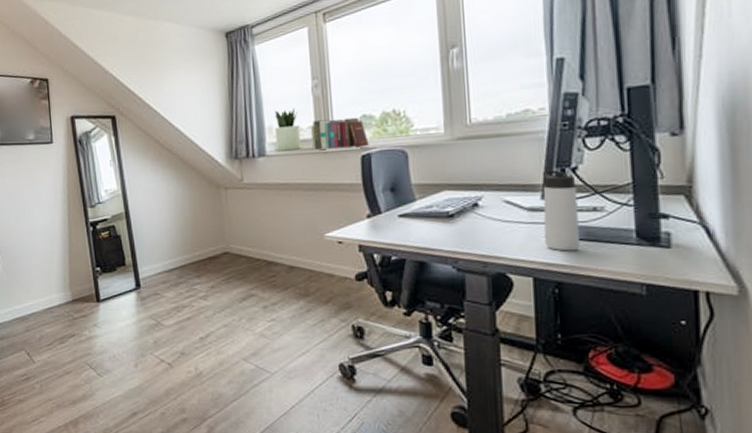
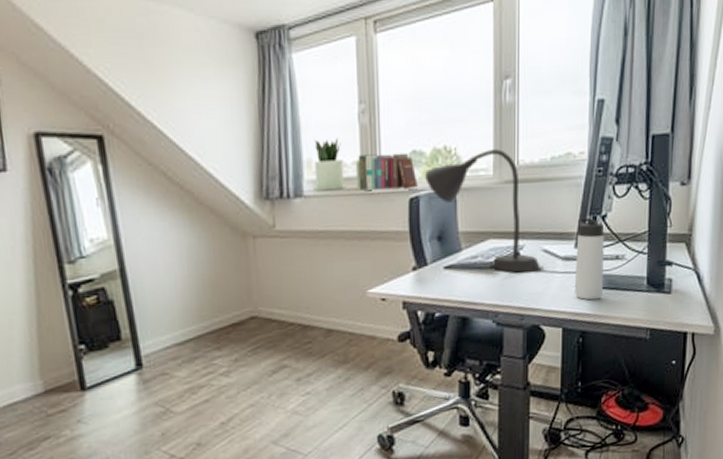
desk lamp: none [376,110,506,222] -> present [425,149,543,273]

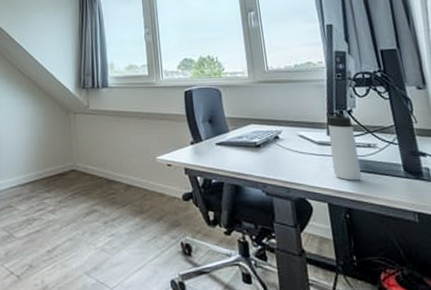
planter: present [313,137,348,192] -> none [115,49,139,84]
books: present [355,152,418,191] -> none [143,60,190,85]
desk lamp: present [425,149,543,273] -> none [195,59,302,153]

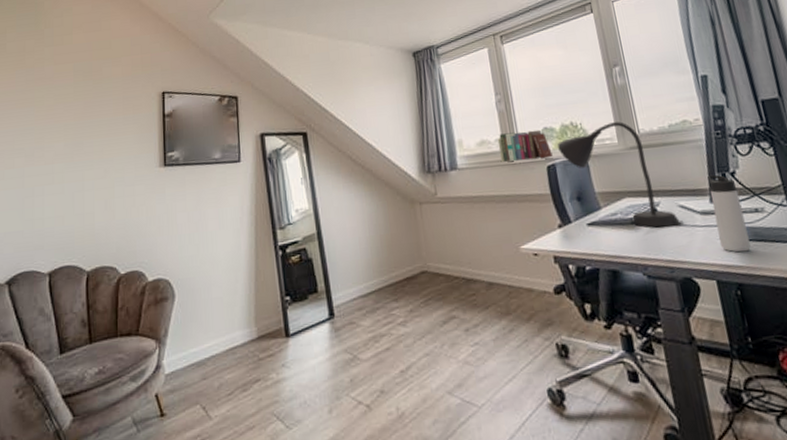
books: none [143,60,190,85] -> present [497,129,553,162]
desk lamp: none [195,59,302,153] -> present [557,121,684,228]

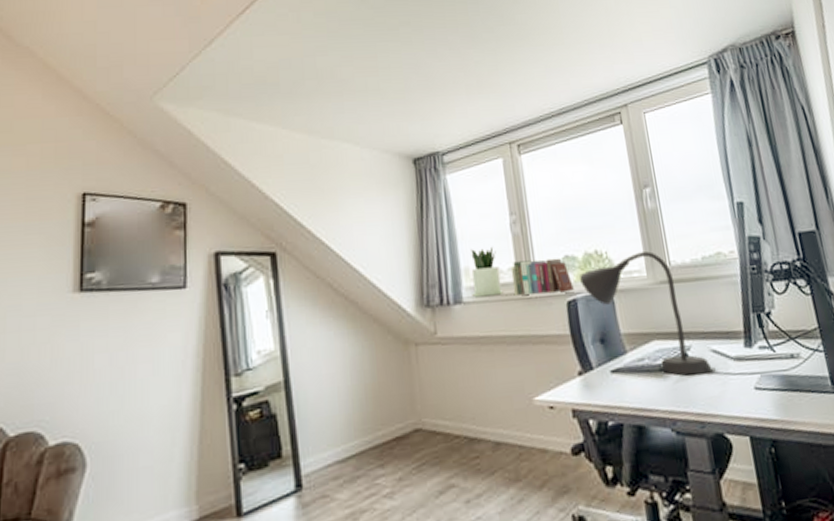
planter: none [463,122,493,165] -> present [470,246,505,298]
thermos bottle: present [707,175,751,253] -> none [742,316,786,404]

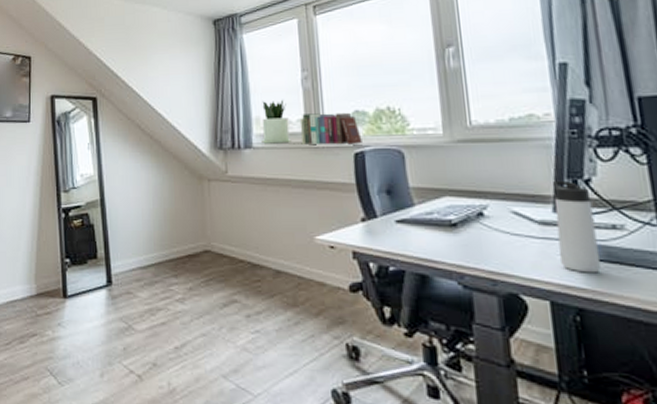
desk lamp: present [580,251,716,376] -> none [369,110,515,235]
thermos bottle: none [742,316,786,404] -> present [553,181,601,273]

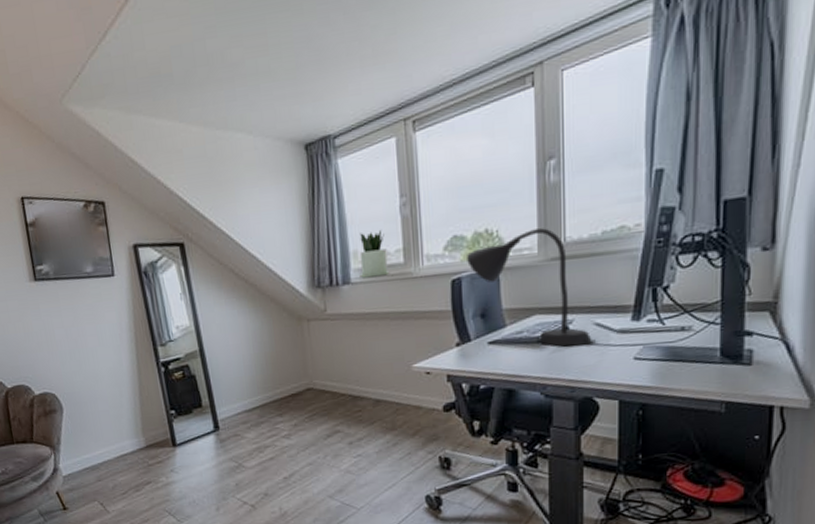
books: present [299,112,362,146] -> none [398,238,460,276]
desk lamp: none [369,110,515,235] -> present [467,228,595,347]
thermos bottle: present [553,181,601,273] -> none [631,290,667,373]

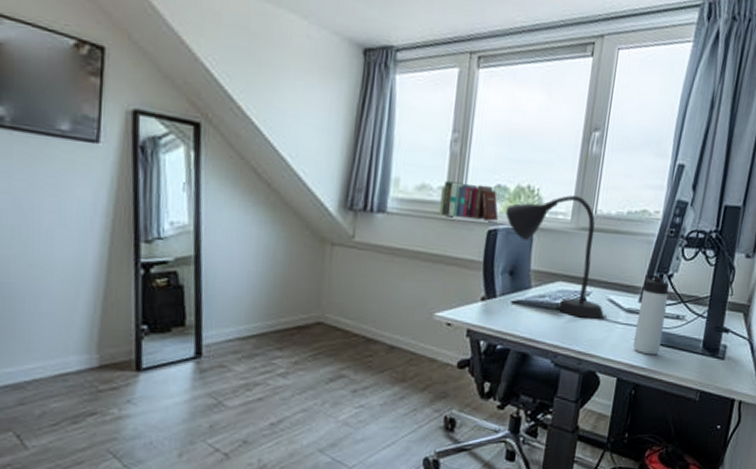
planter: present [359,229,391,279] -> none [397,160,430,212]
books: none [398,238,460,276] -> present [438,181,499,222]
thermos bottle: none [631,290,667,373] -> present [632,275,669,355]

